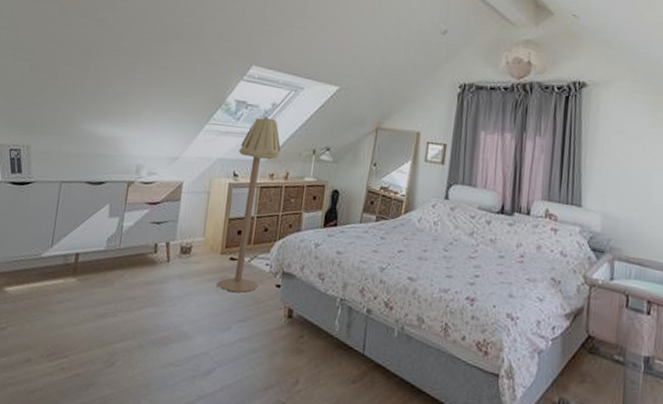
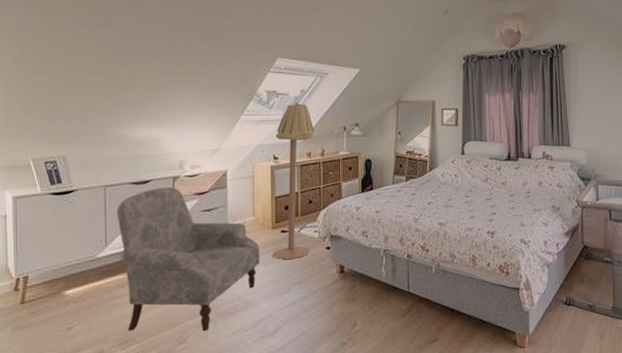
armchair: none [57,191,205,358] -> present [117,187,260,332]

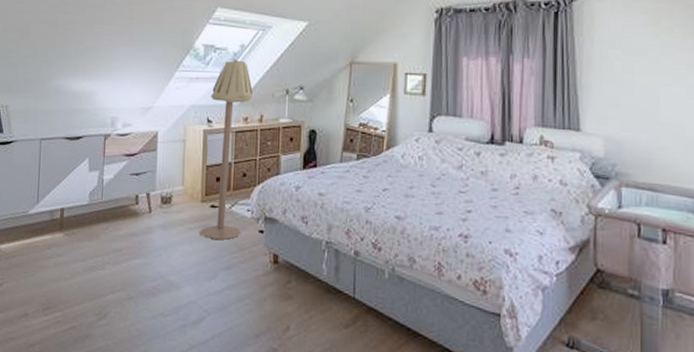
armchair: present [117,187,260,332] -> none [49,145,187,310]

